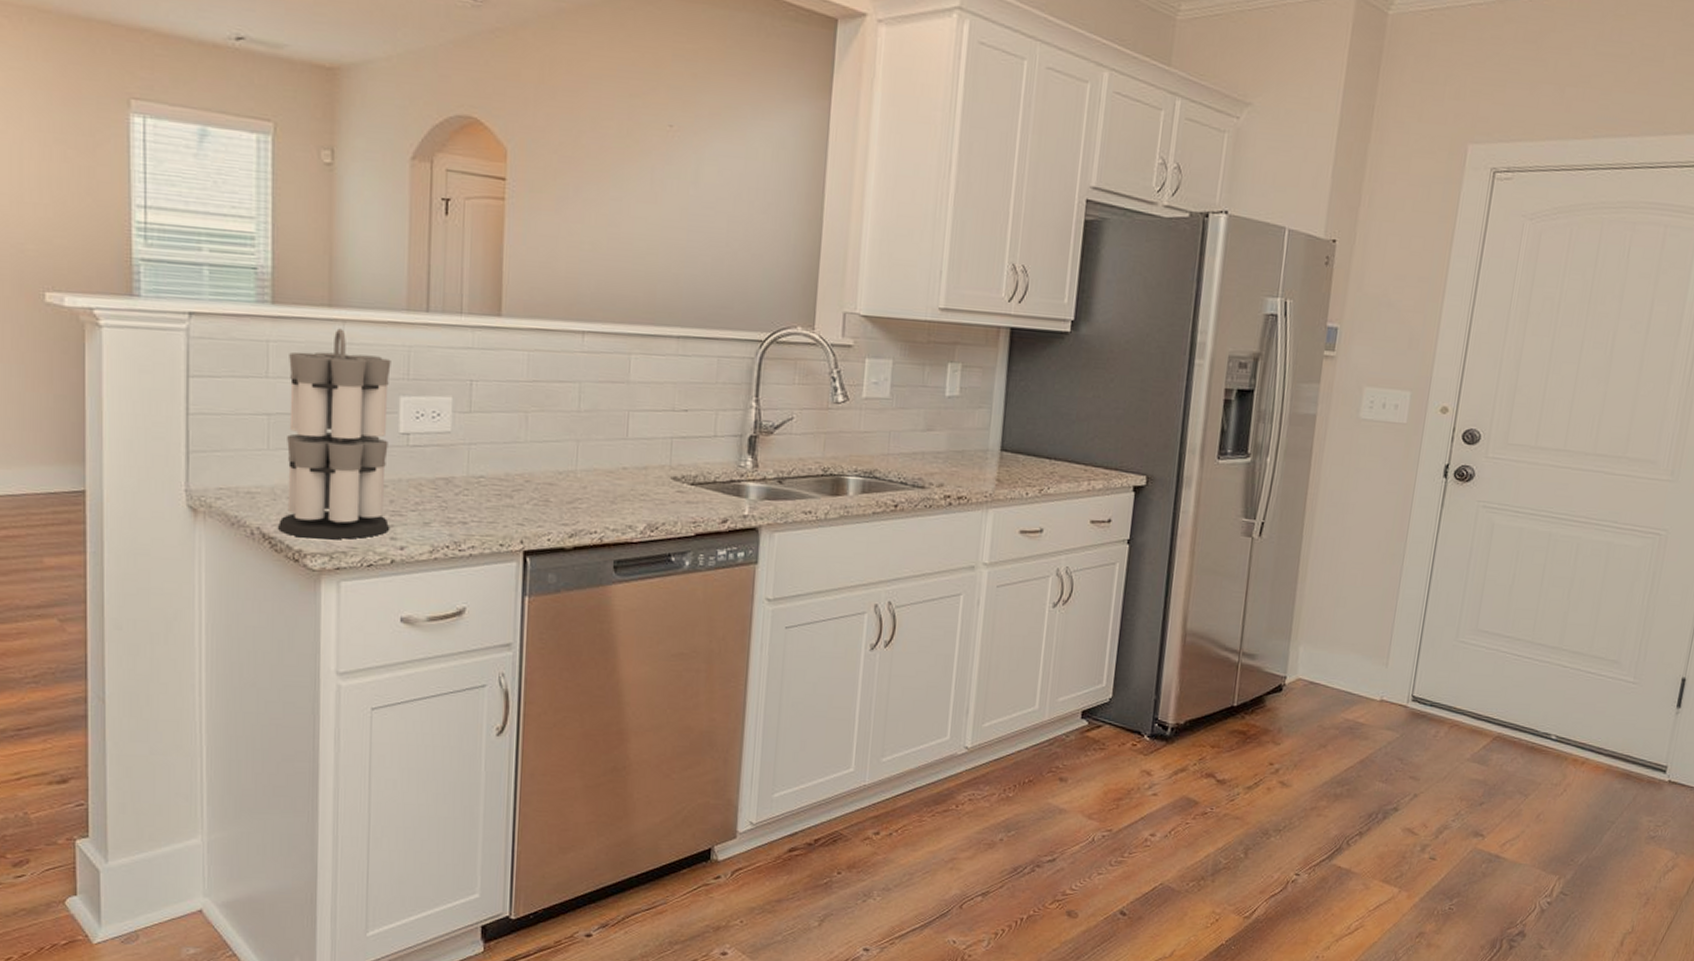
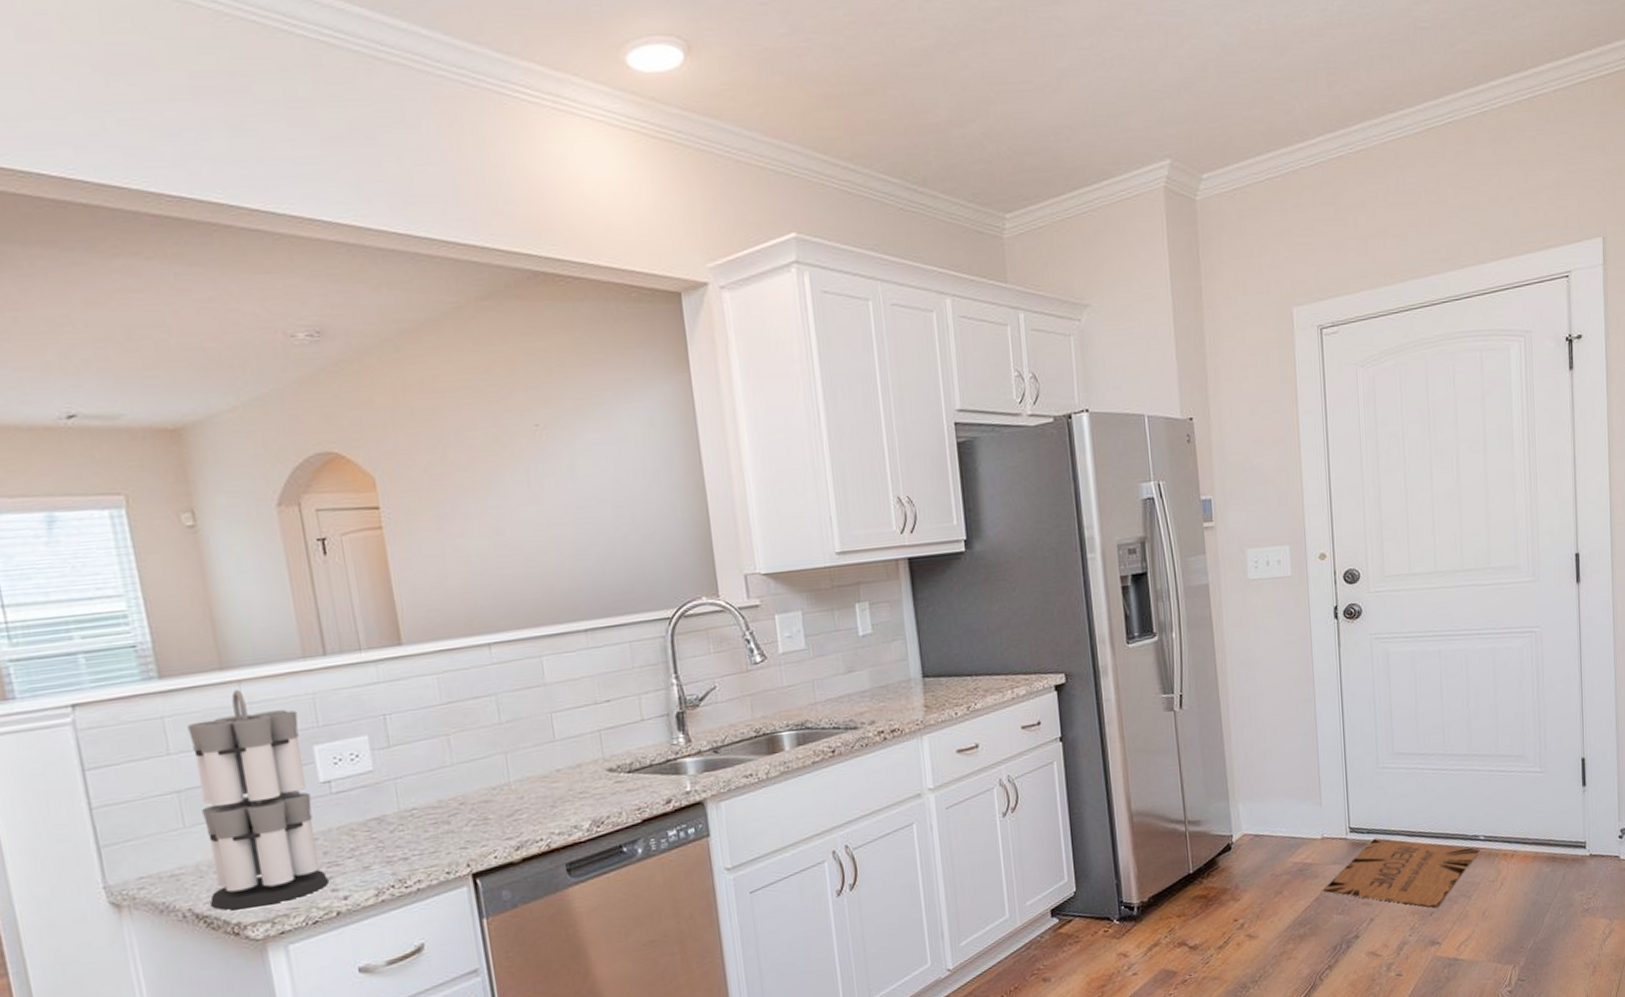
doormat: none [1369,712,1551,798] -> present [1322,838,1482,908]

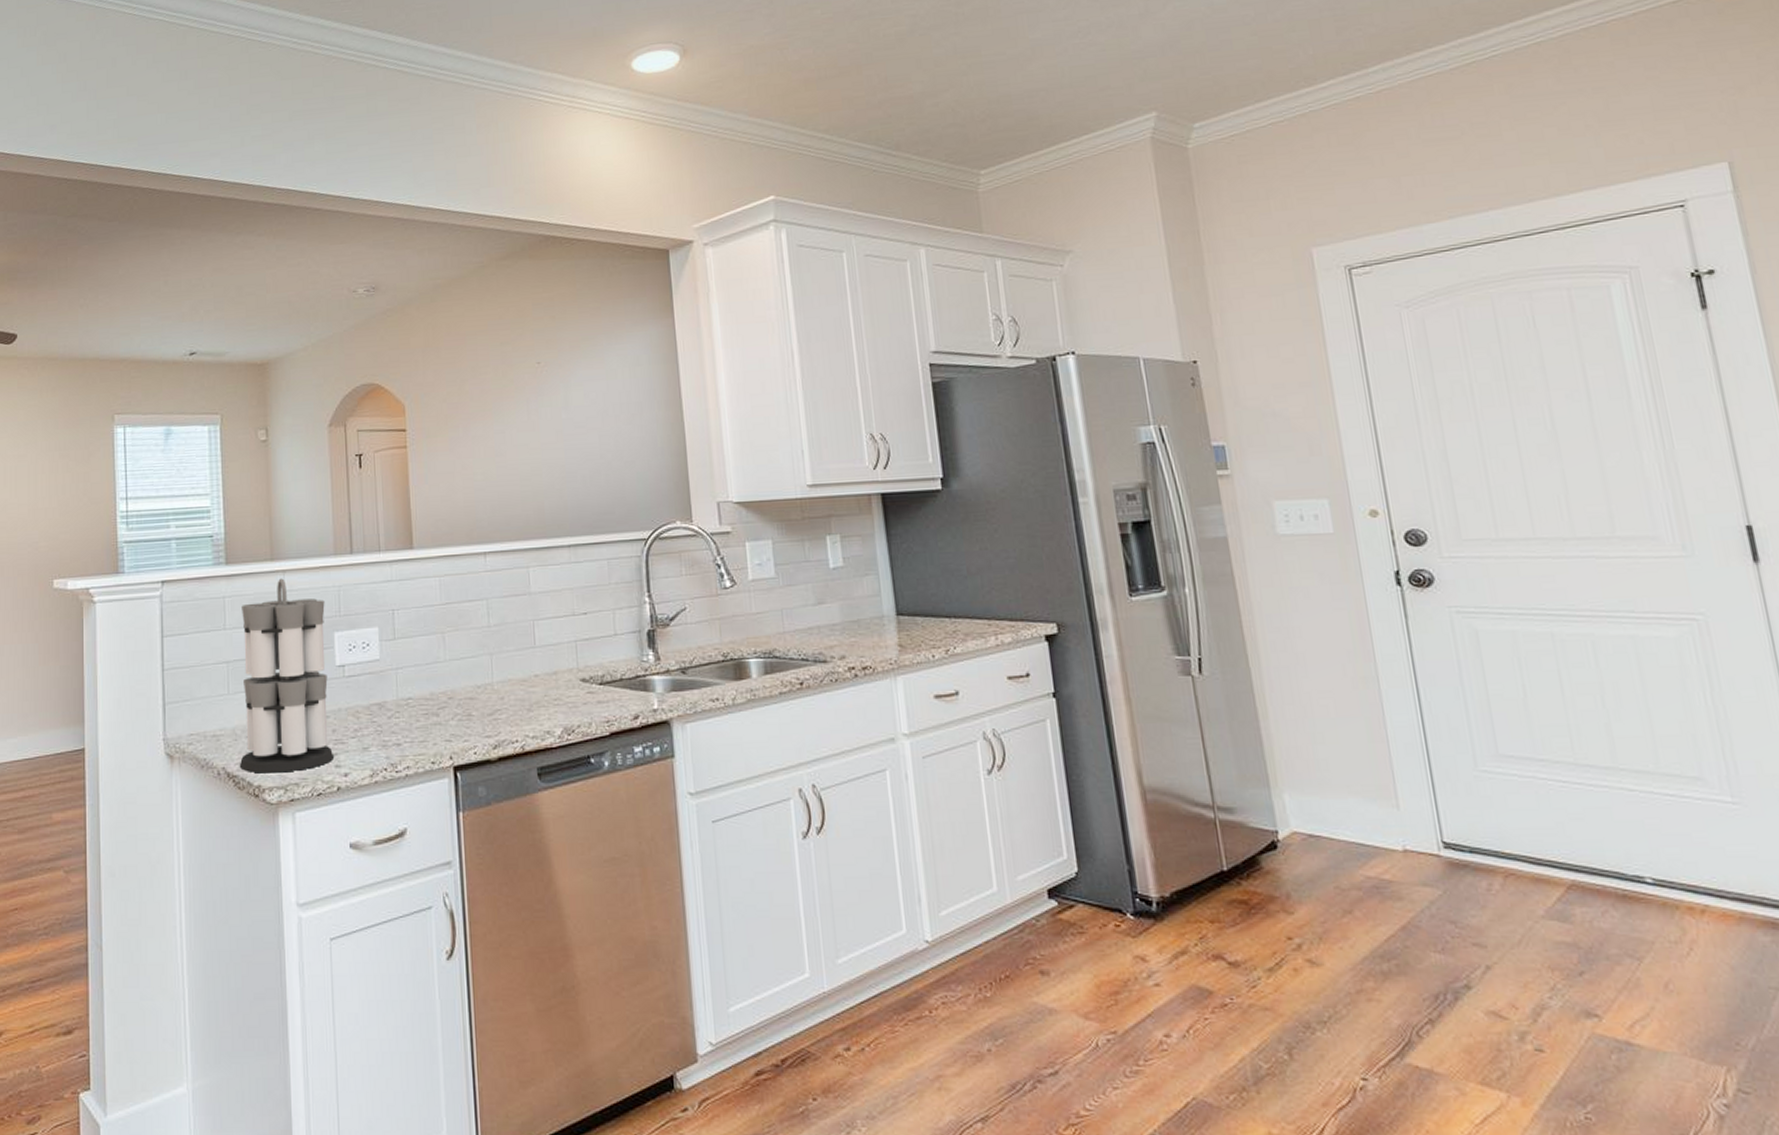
doormat: present [1322,838,1482,908] -> none [1410,860,1651,966]

